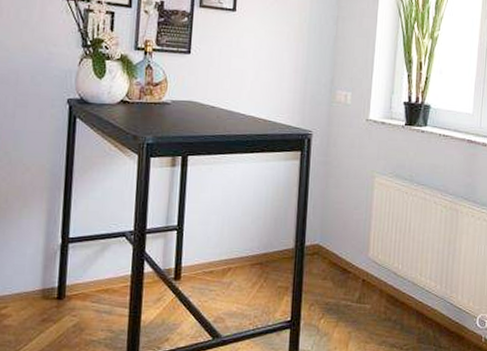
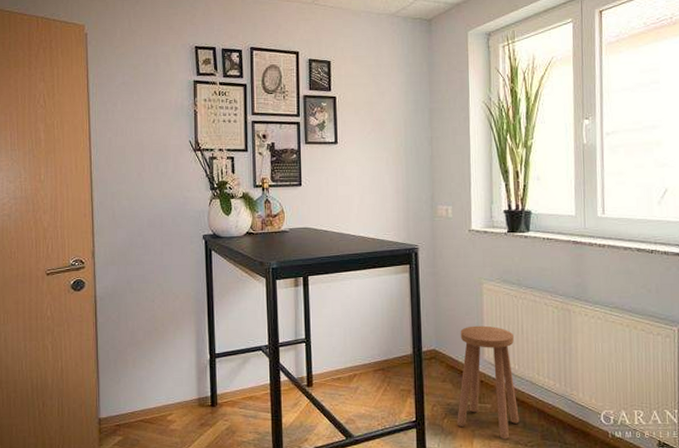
stool: none [334,221,400,342] -> present [457,325,519,440]

